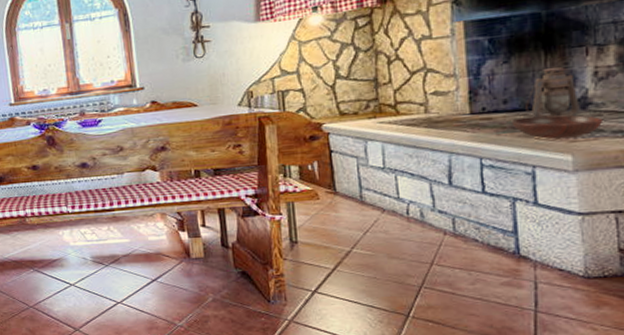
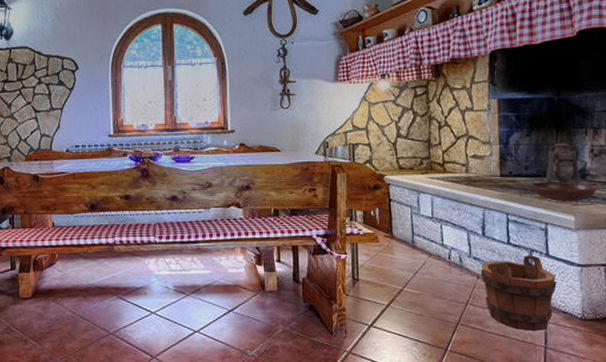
wooden bucket: none [447,205,549,292] -> present [480,255,557,331]

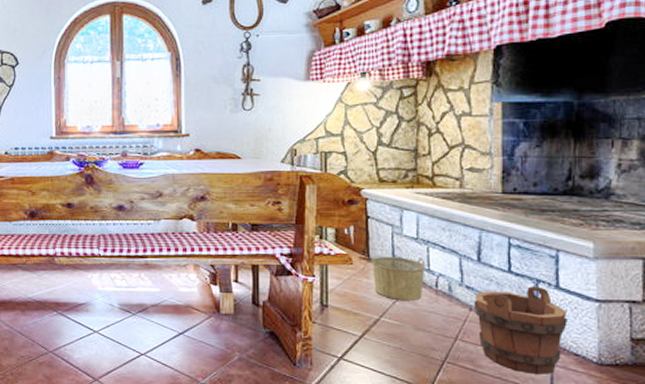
basket: none [394,233,440,273] -> present [371,256,425,302]
wooden bowl: present [531,182,597,202] -> none [540,201,624,226]
lantern: present [541,142,581,185] -> none [554,155,603,206]

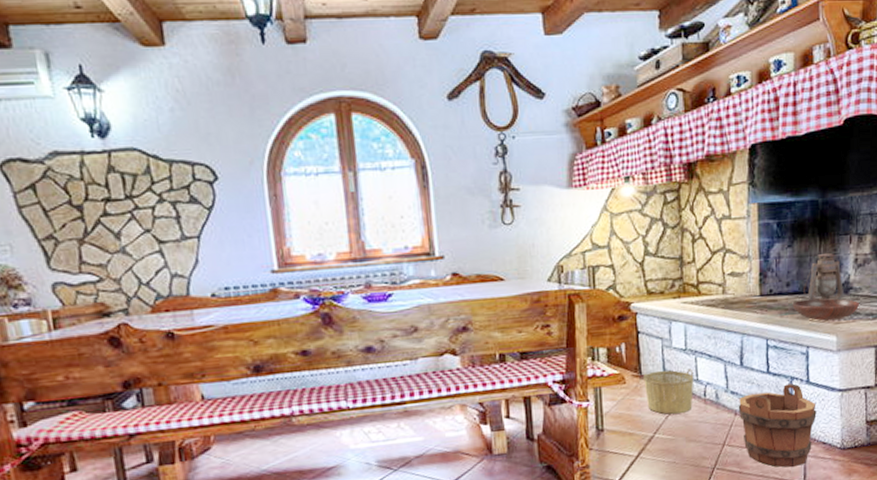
wooden bowl: none [540,201,624,226] -> present [792,298,860,321]
lantern: none [554,155,603,206] -> present [804,252,844,301]

